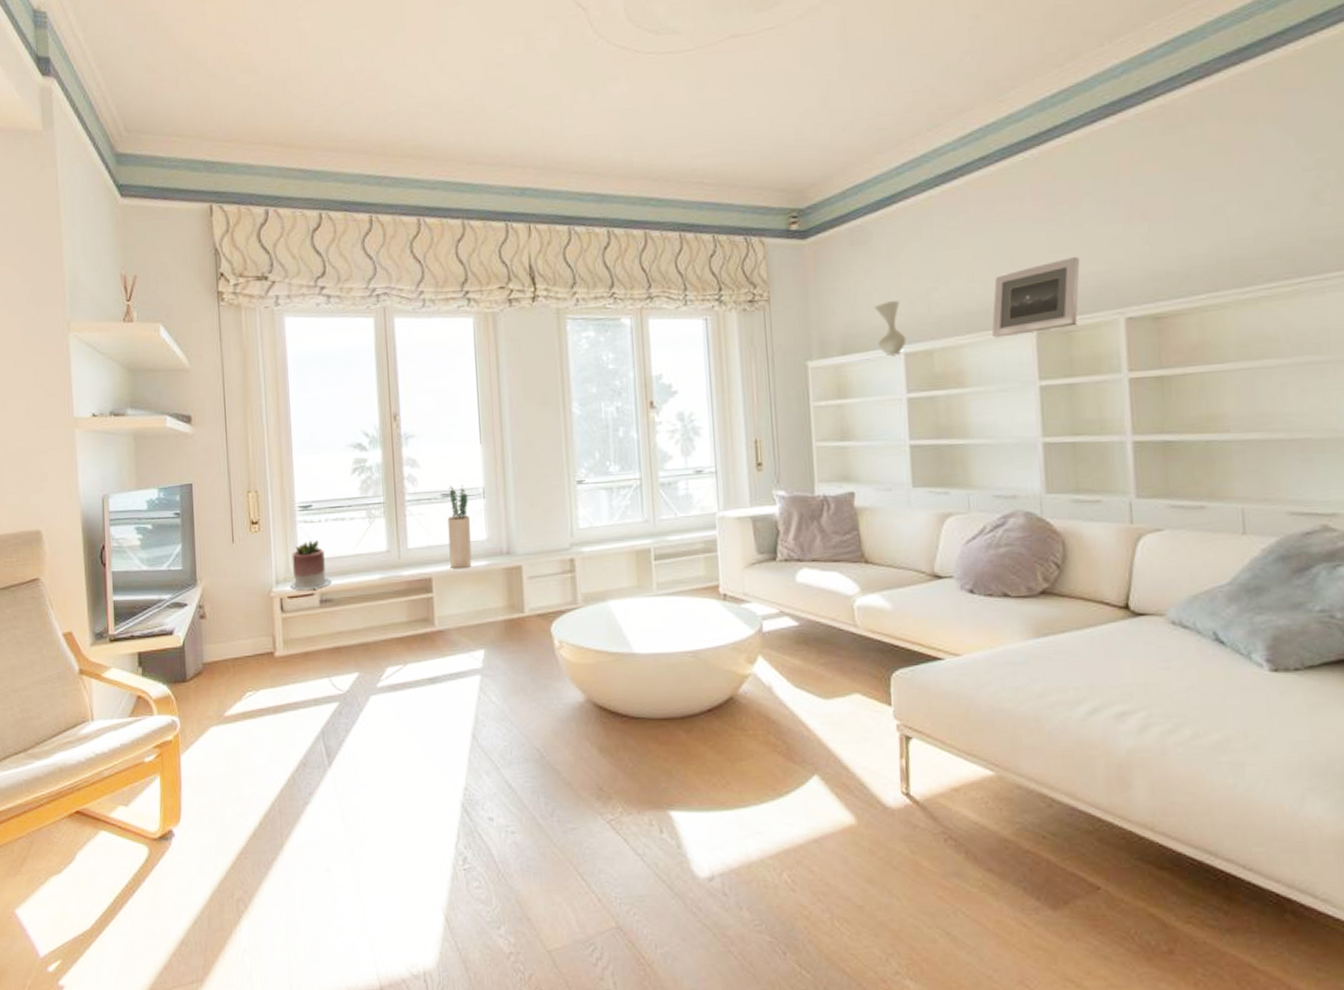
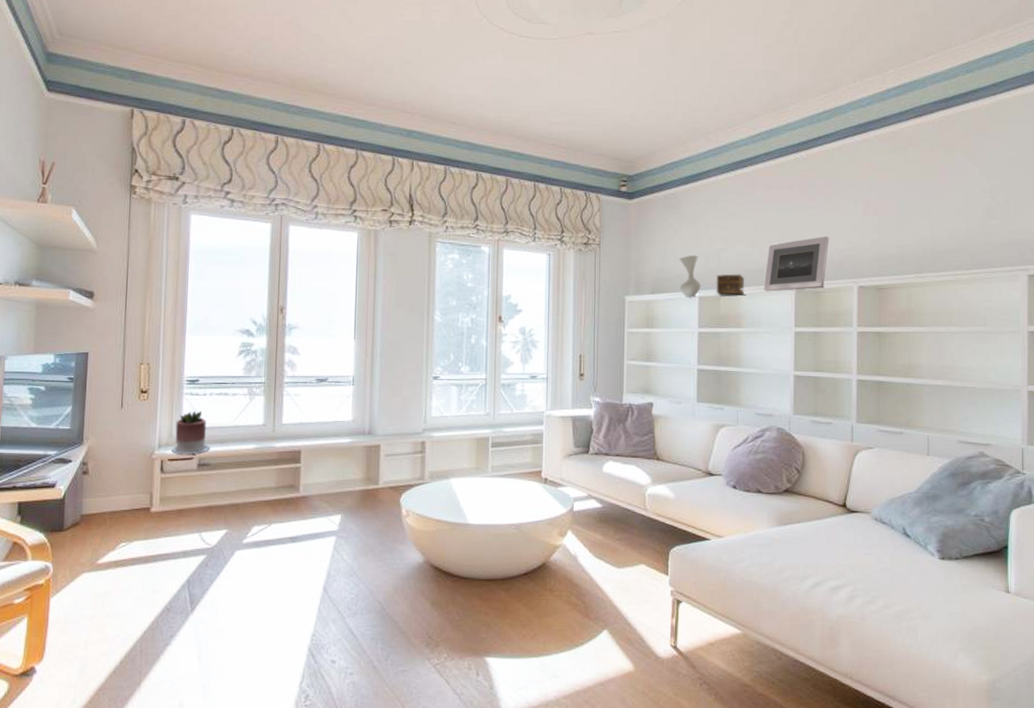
vase: present [447,484,472,569] -> none [318,372,340,445]
decorative box: none [925,318,966,350] -> present [716,274,744,296]

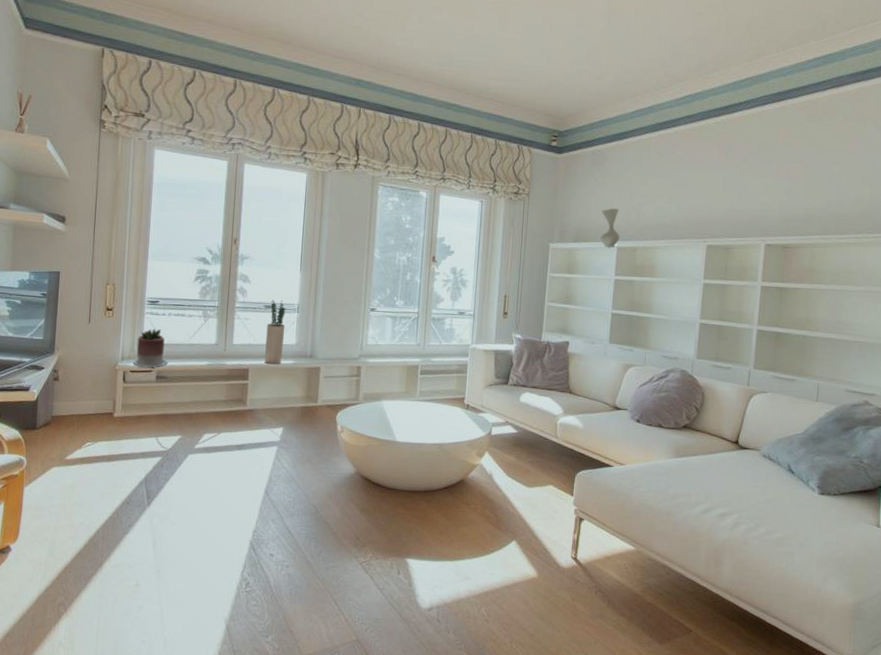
vase: none [318,372,340,445] -> present [264,299,285,365]
decorative box: present [716,274,744,296] -> none [633,227,660,248]
picture frame: present [763,236,830,292] -> none [677,196,743,246]

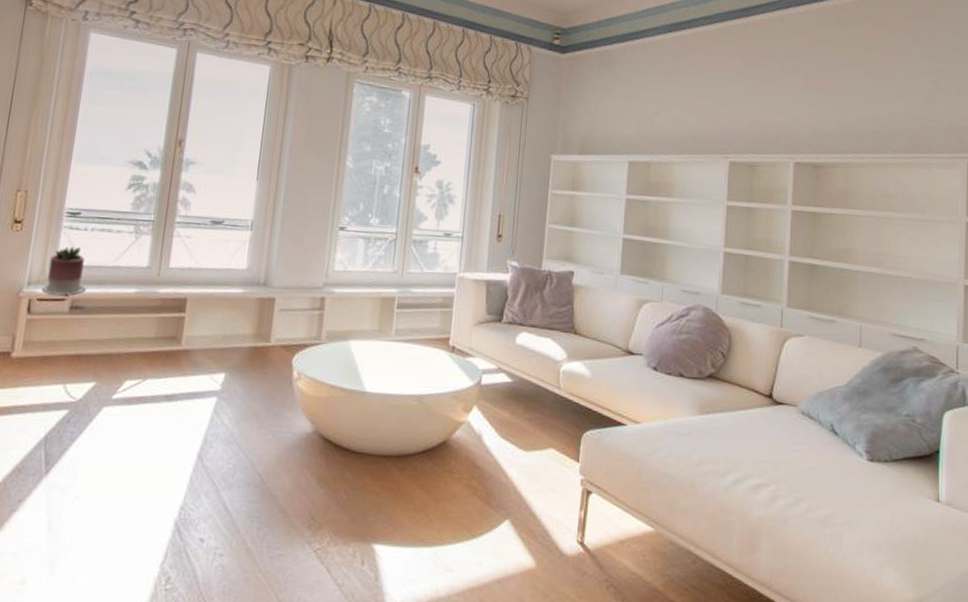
vase: present [264,299,285,365] -> none [207,213,236,294]
decorative vase: present [600,208,620,248] -> none [609,117,632,162]

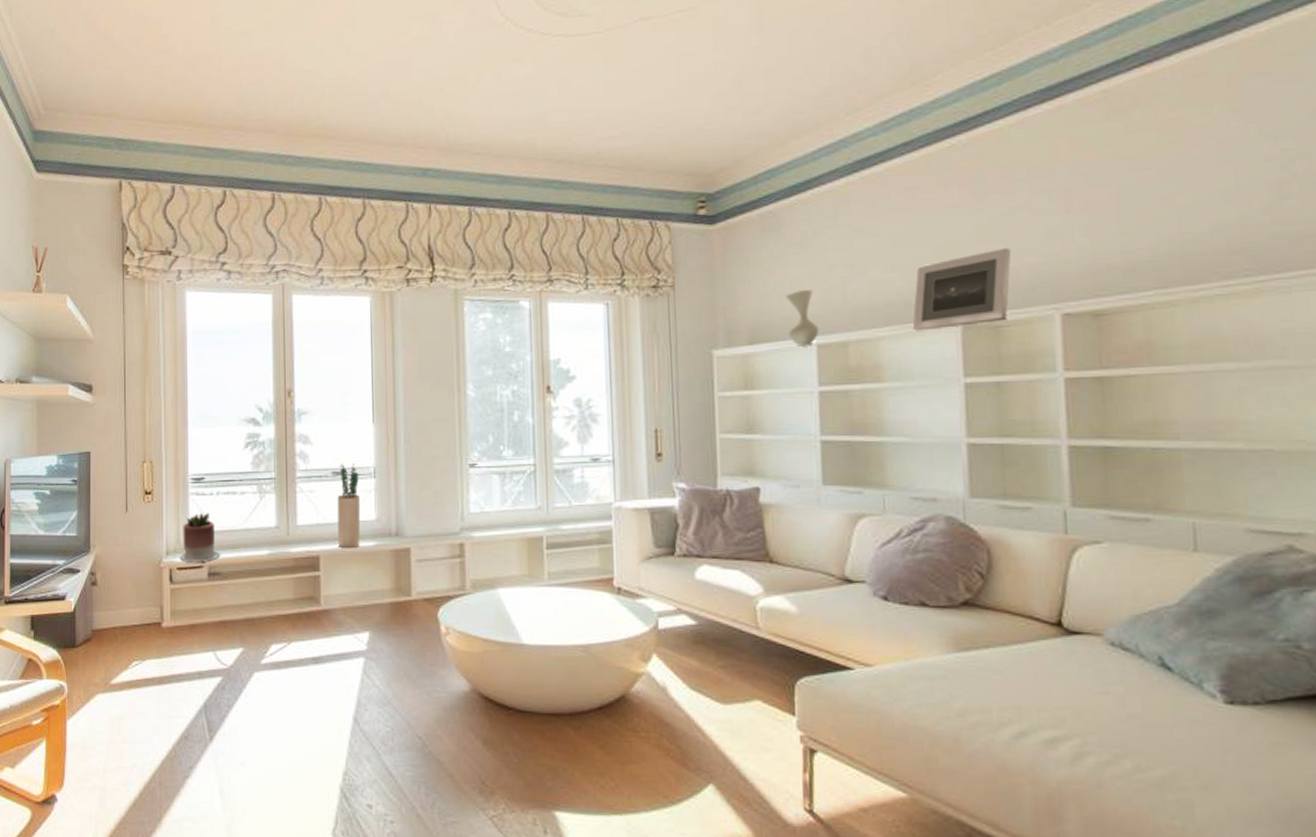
vase: none [207,213,236,294] -> present [337,463,361,549]
decorative vase: none [609,117,632,162] -> present [785,290,820,347]
picture frame: none [696,107,767,162] -> present [912,247,1012,331]

